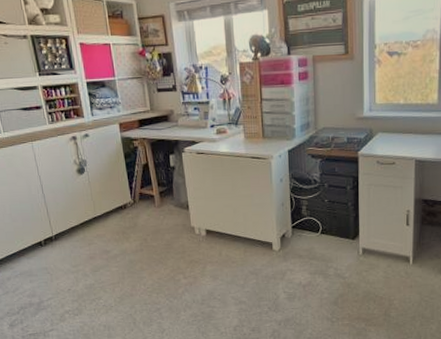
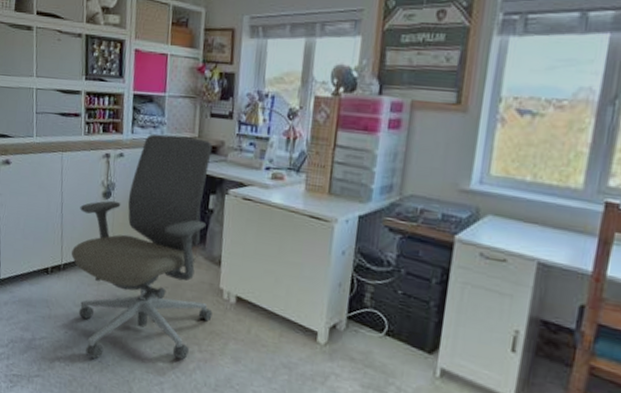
office chair: none [59,111,190,304] -> present [71,133,213,360]

